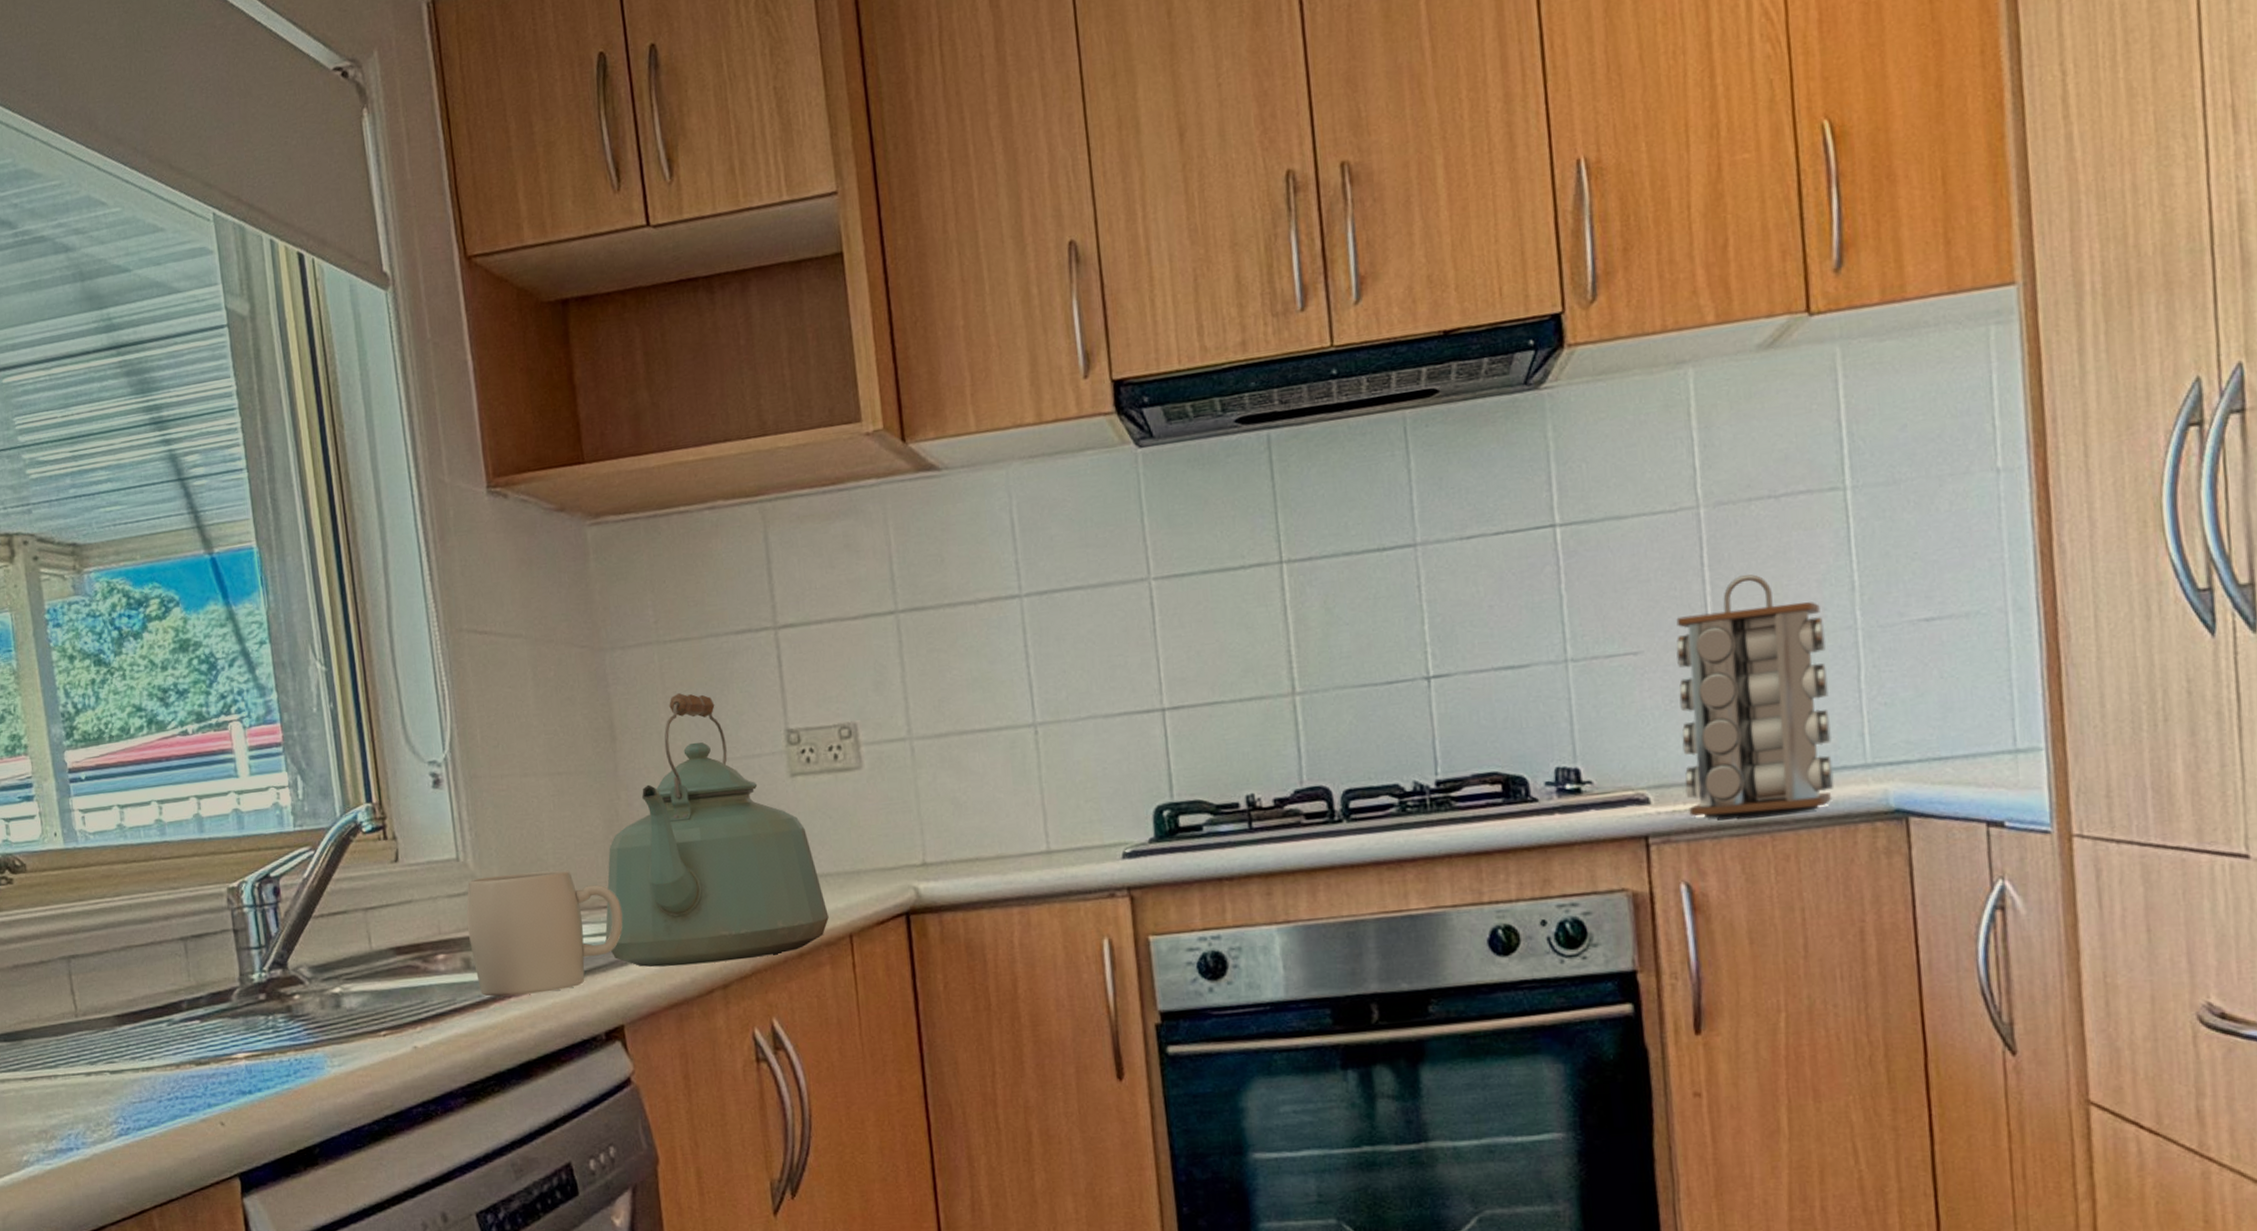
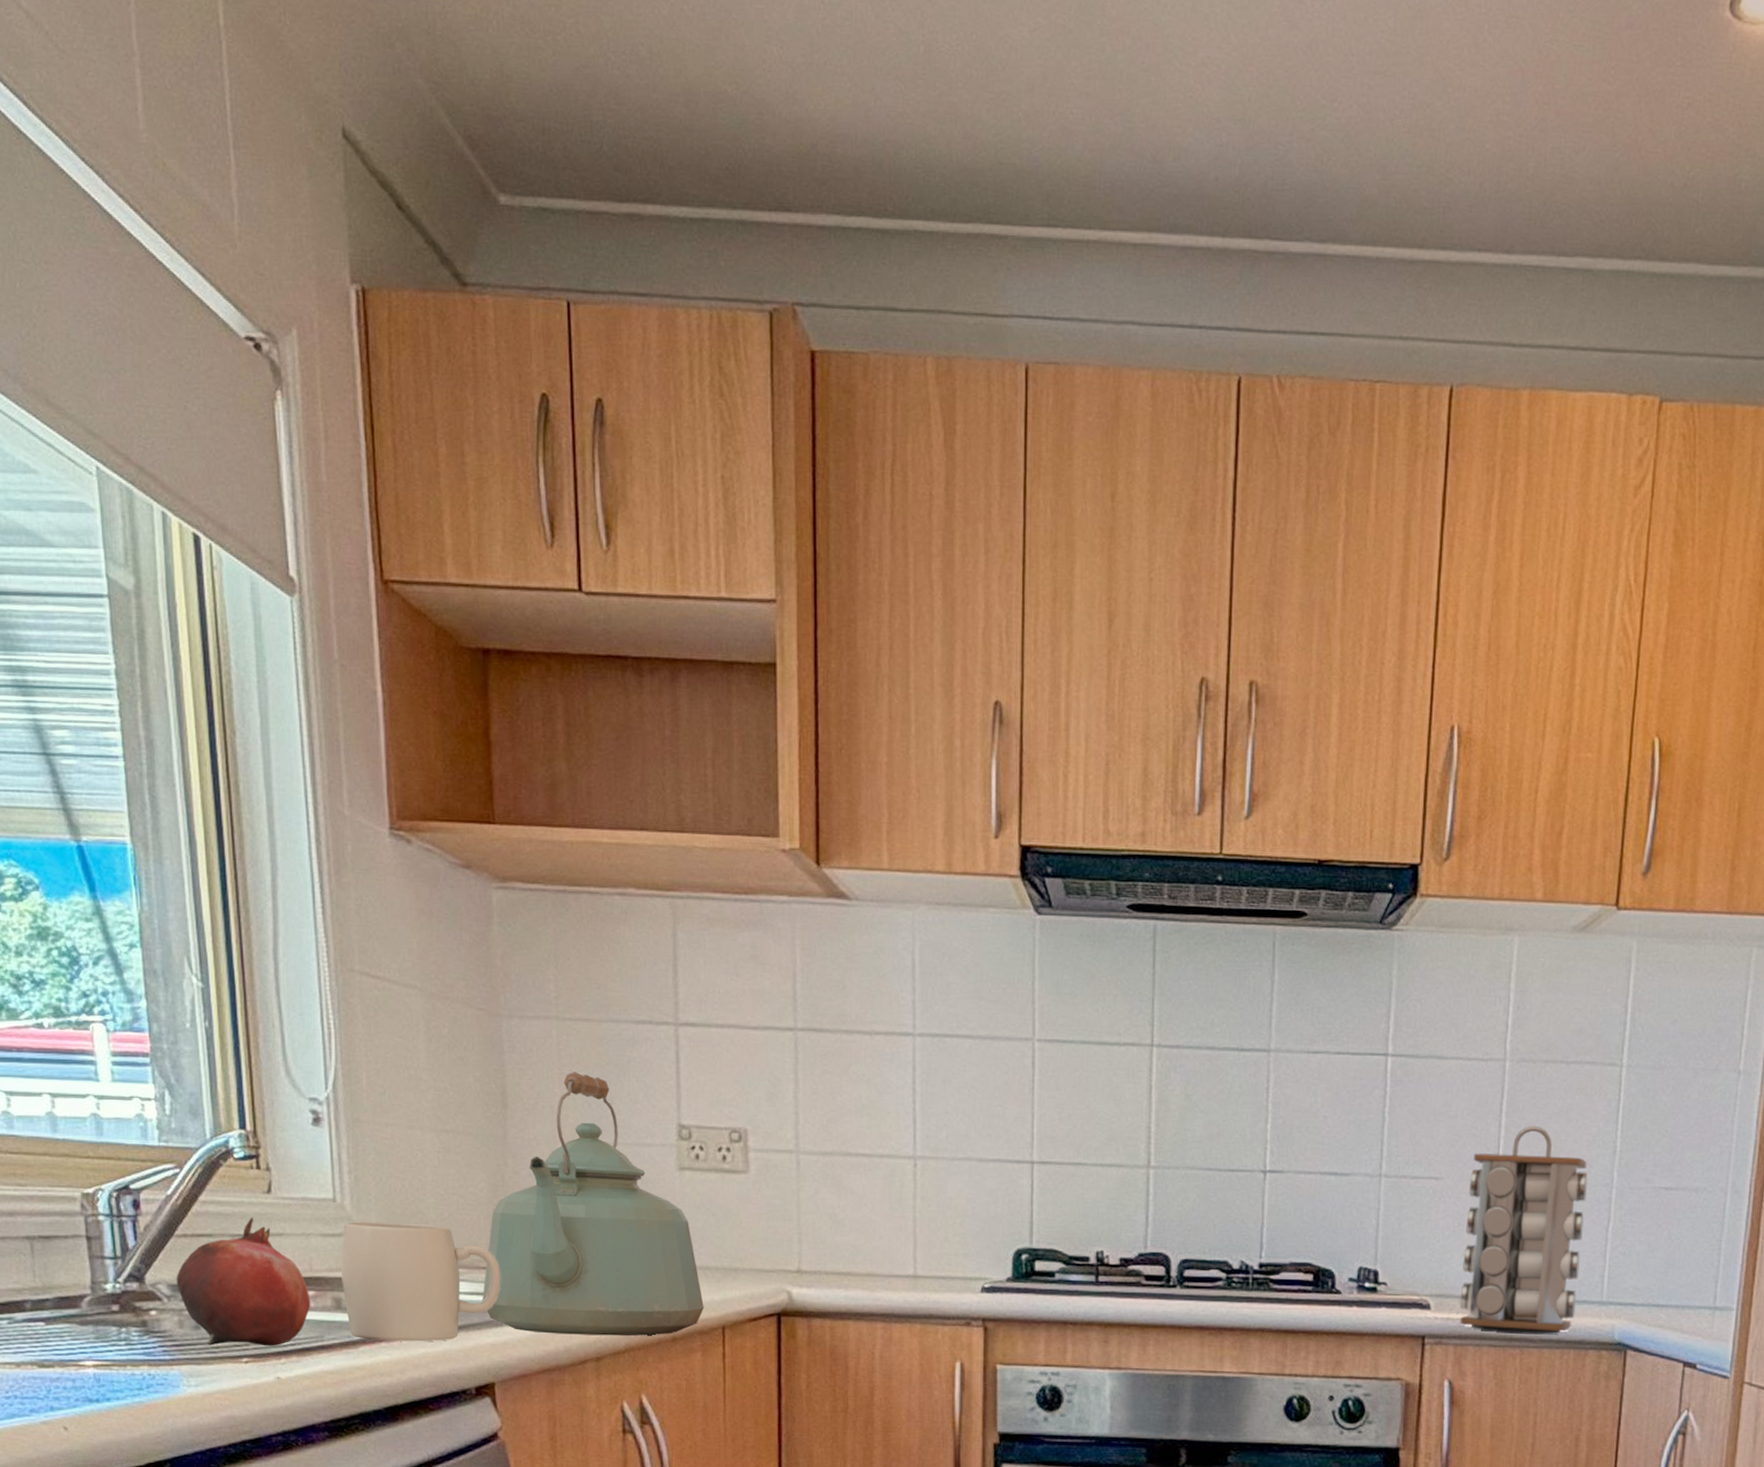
fruit: none [315,888,442,1023] -> present [176,1217,311,1347]

